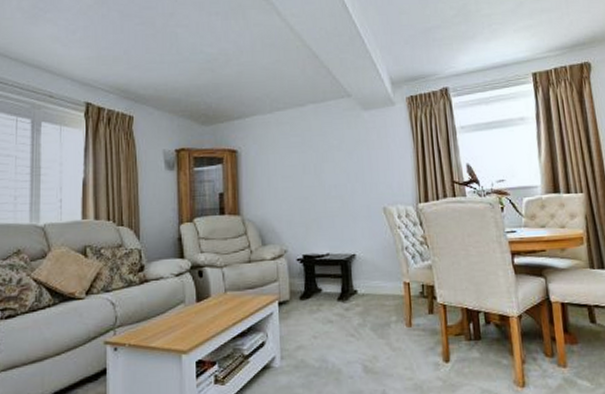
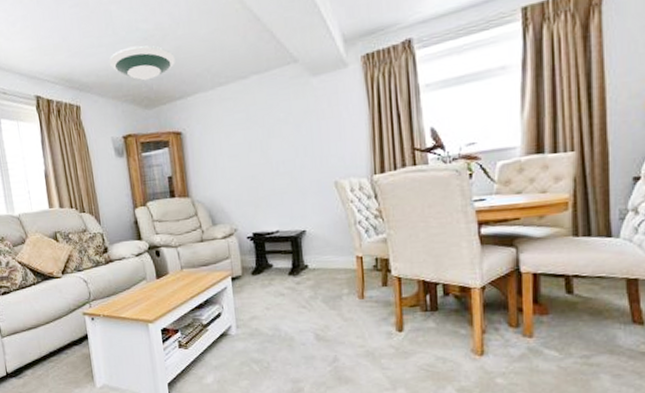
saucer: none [170,66,236,99] -> present [109,45,175,81]

